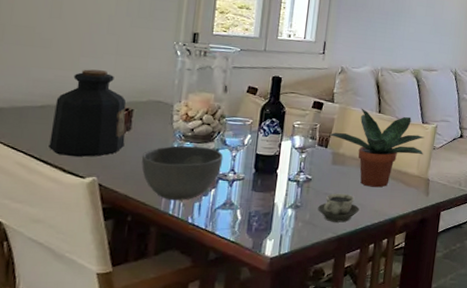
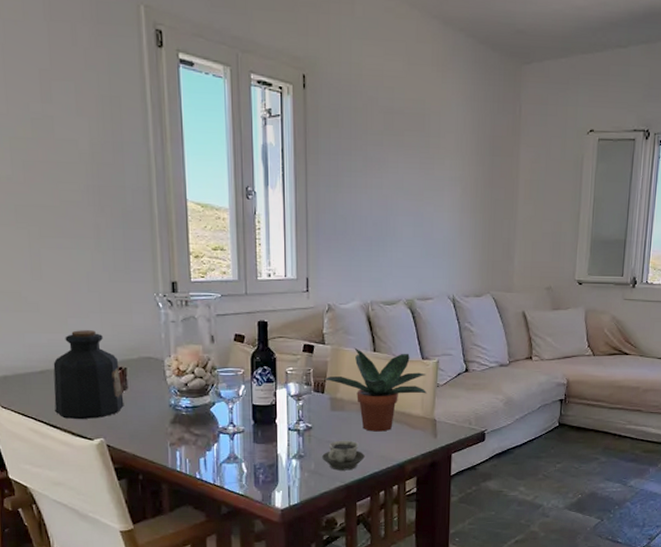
bowl: present [141,145,224,200] -> none [142,400,221,456]

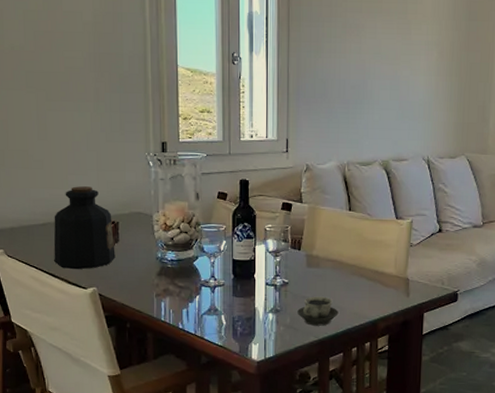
potted plant: present [324,347,427,432] -> none [301,206,401,289]

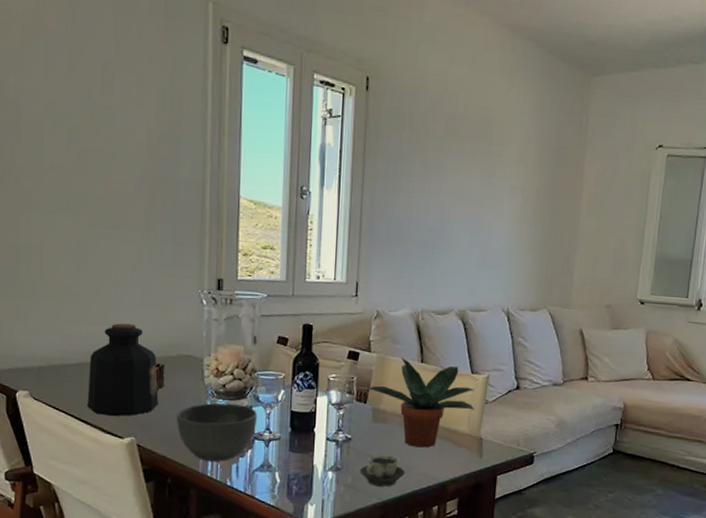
bowl: none [131,254,203,307] -> present [176,402,258,462]
potted plant: none [301,206,401,289] -> present [367,357,475,448]

